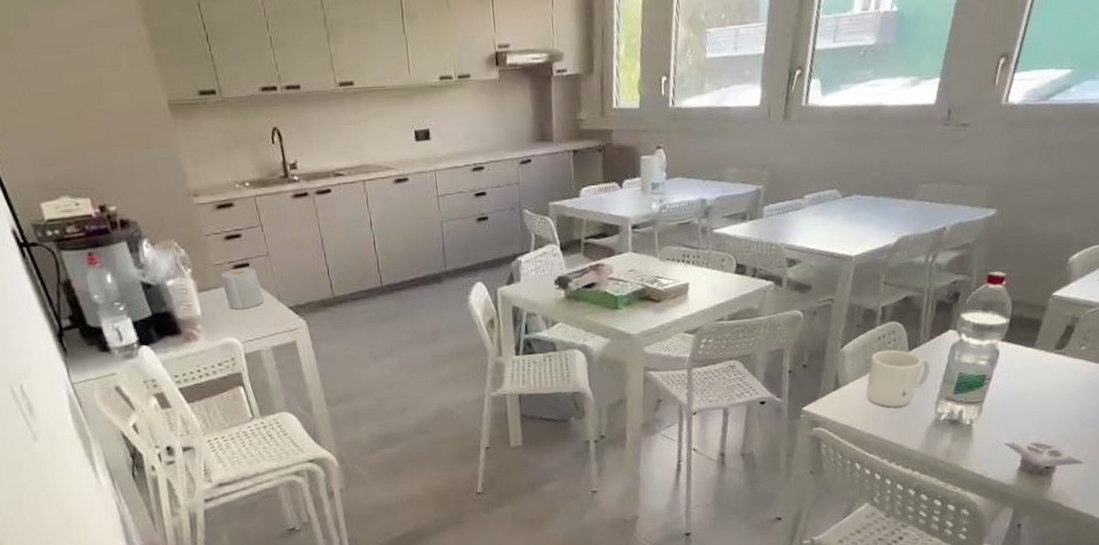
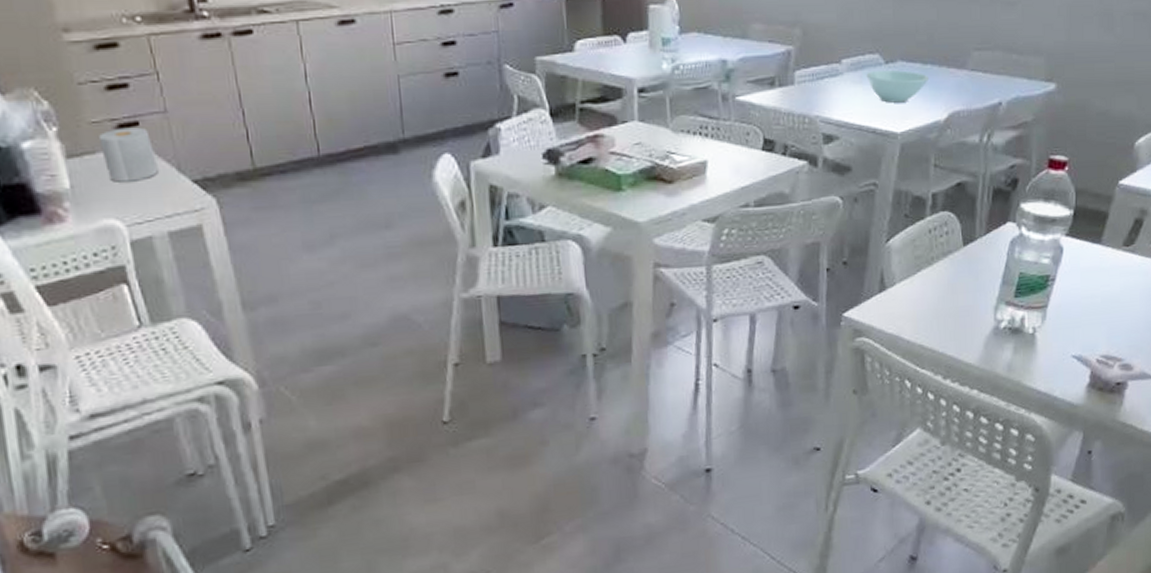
bowl: none [825,202,881,231] -> present [866,70,929,103]
mug: present [866,349,930,408] -> none [916,244,988,313]

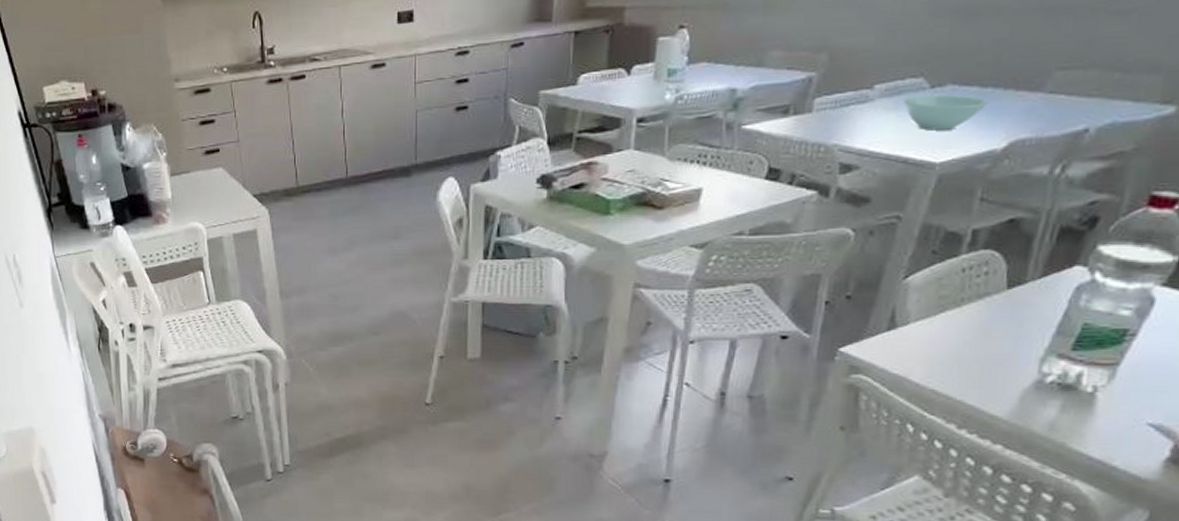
paper towel roll: present [98,127,158,182] -> none [192,153,230,195]

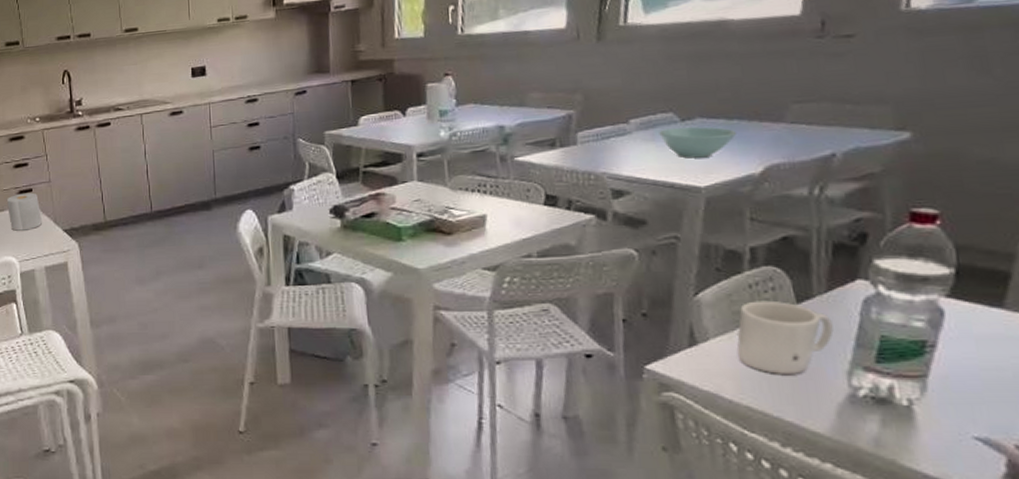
paper towel roll: none [192,153,230,195] -> present [6,192,42,231]
mug: none [934,285,1039,359] -> present [736,300,834,374]

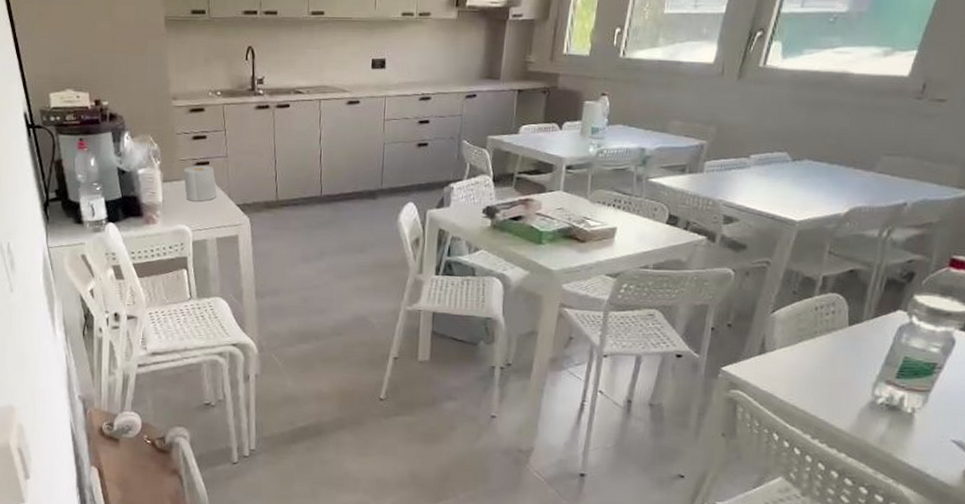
bowl: present [659,126,736,158] -> none [772,167,834,195]
mug: present [736,300,834,374] -> none [794,321,872,383]

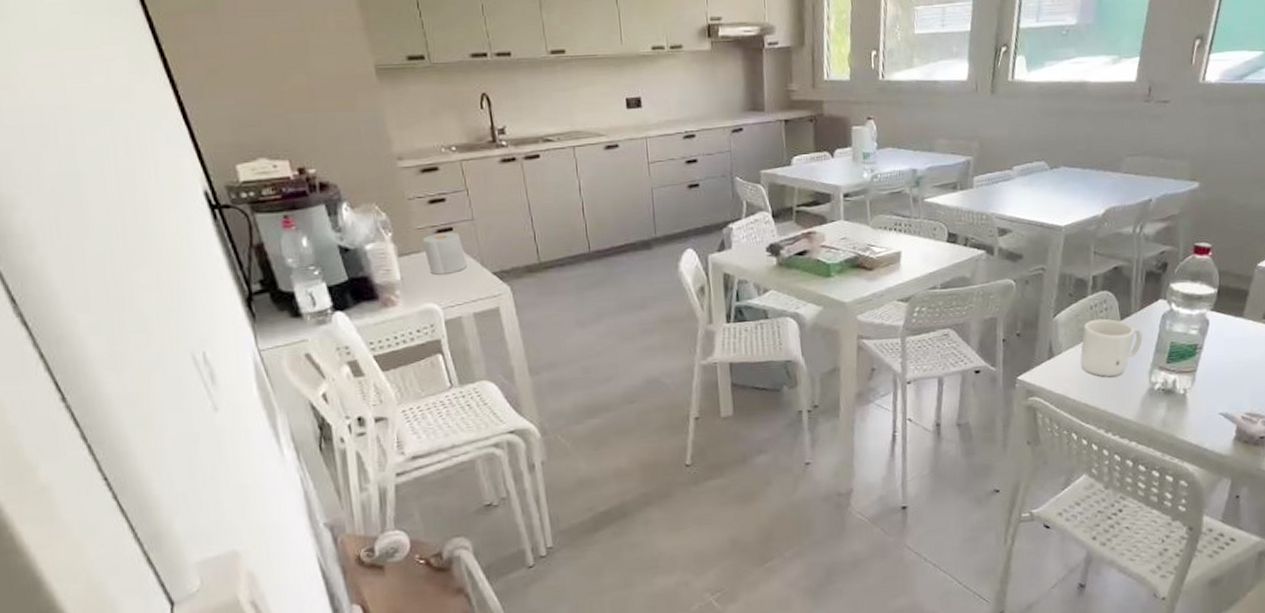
mug: none [794,321,872,383] -> present [1080,318,1142,377]

